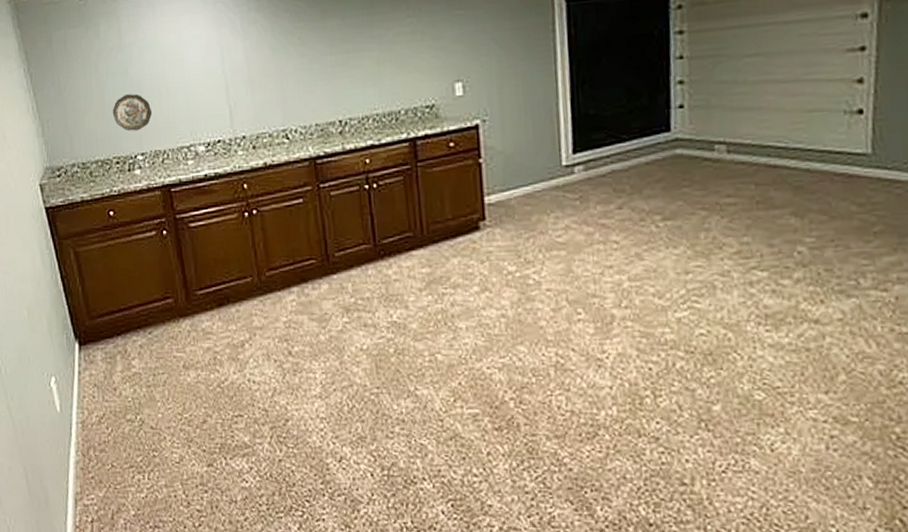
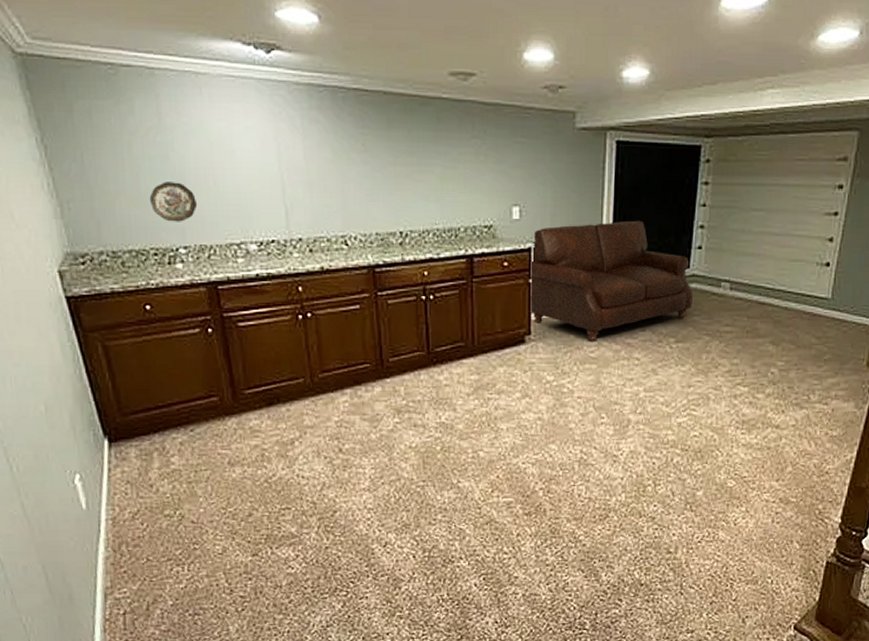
sofa: none [478,82,679,226] -> present [529,220,693,343]

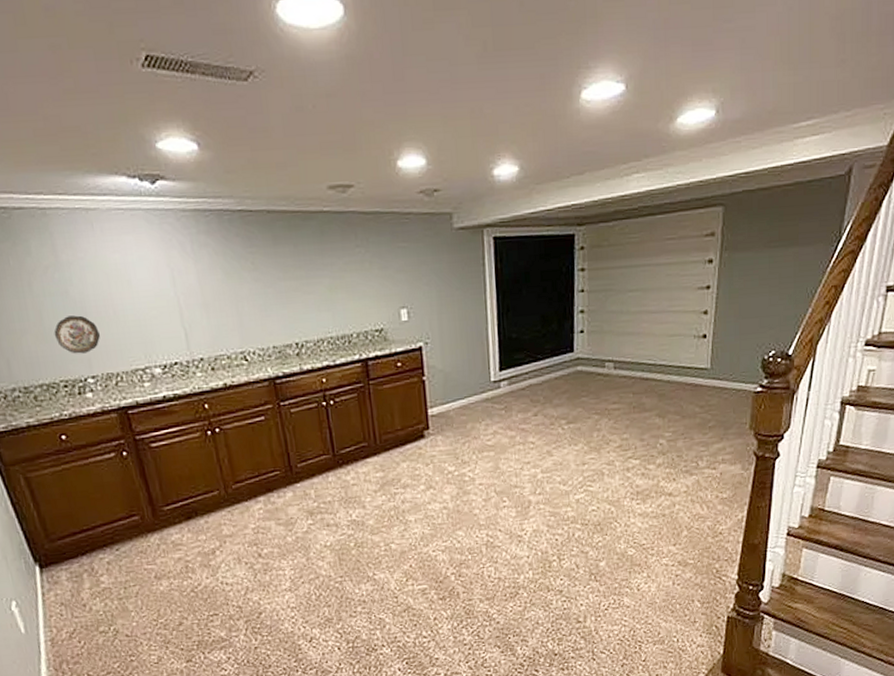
sofa: present [529,220,693,343] -> none [421,311,580,431]

